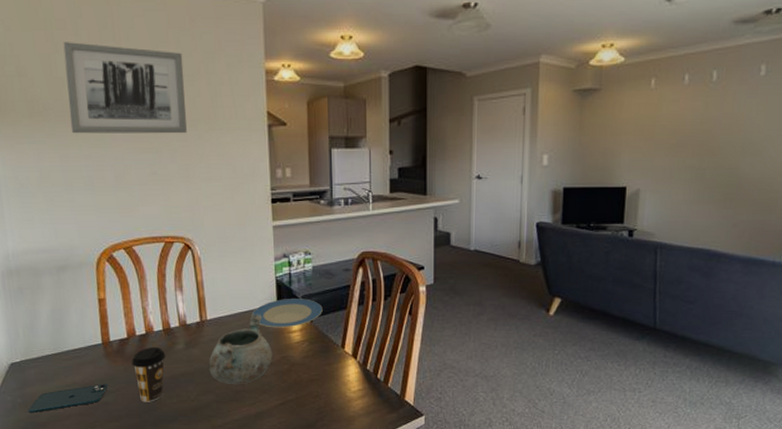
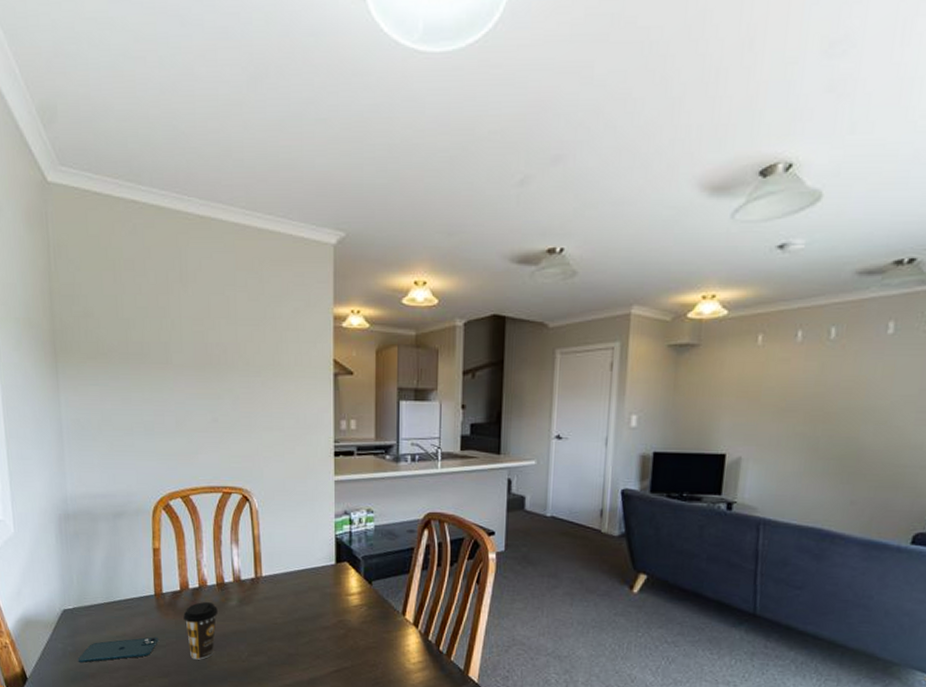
wall art: present [63,42,187,134] -> none [130,283,251,380]
decorative bowl: present [208,314,273,384] -> none [262,573,328,647]
plate: present [251,299,323,328] -> none [308,559,384,590]

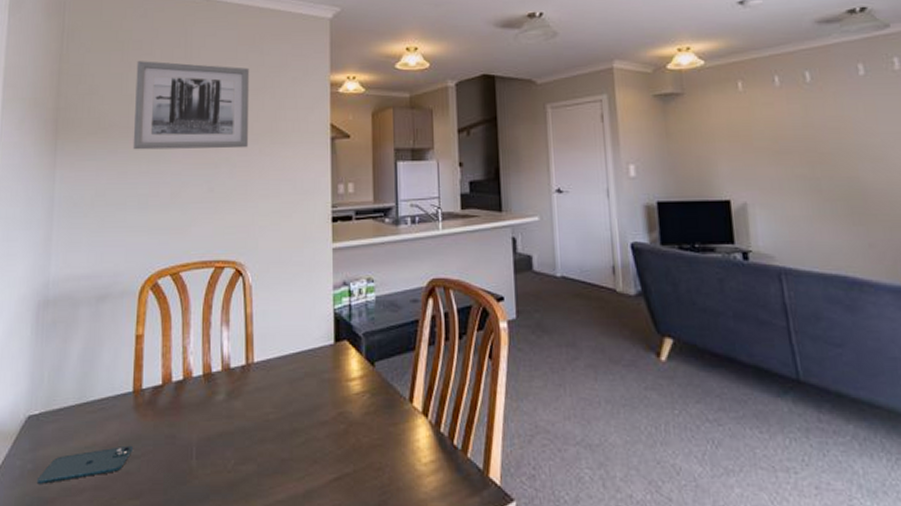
wall art: none [130,283,251,380] -> present [133,61,250,150]
coffee cup: present [183,602,218,660] -> none [163,398,203,473]

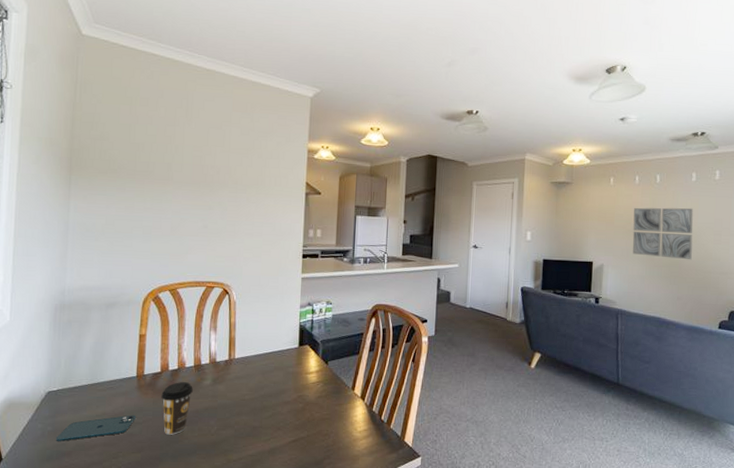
wall art: present [133,61,250,150] -> none [139,116,242,196]
coffee cup: none [163,398,203,473] -> present [161,382,193,435]
wall art: none [779,113,882,188] -> present [632,207,693,260]

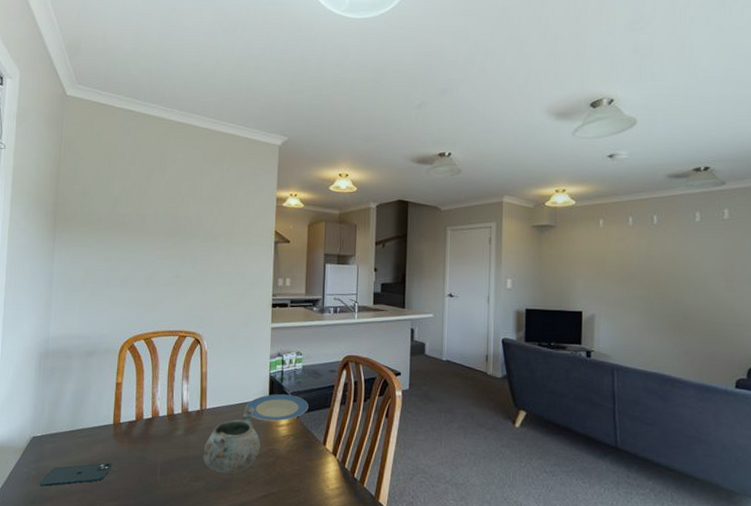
coffee cup: present [161,382,193,435] -> none [136,431,166,485]
decorative bowl: none [231,355,290,420] -> present [203,406,261,473]
plate: none [275,342,338,369] -> present [245,394,309,422]
wall art: present [632,207,693,260] -> none [627,251,700,310]

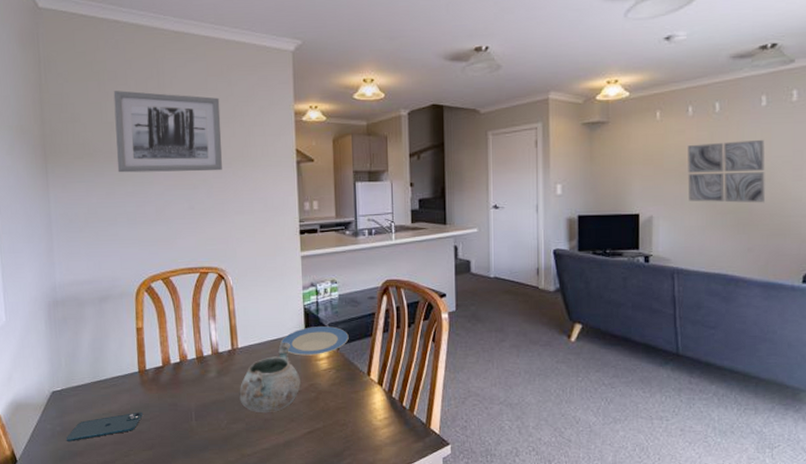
wall art: none [116,169,212,245] -> present [113,90,222,173]
wall art: none [627,251,700,310] -> present [688,139,766,203]

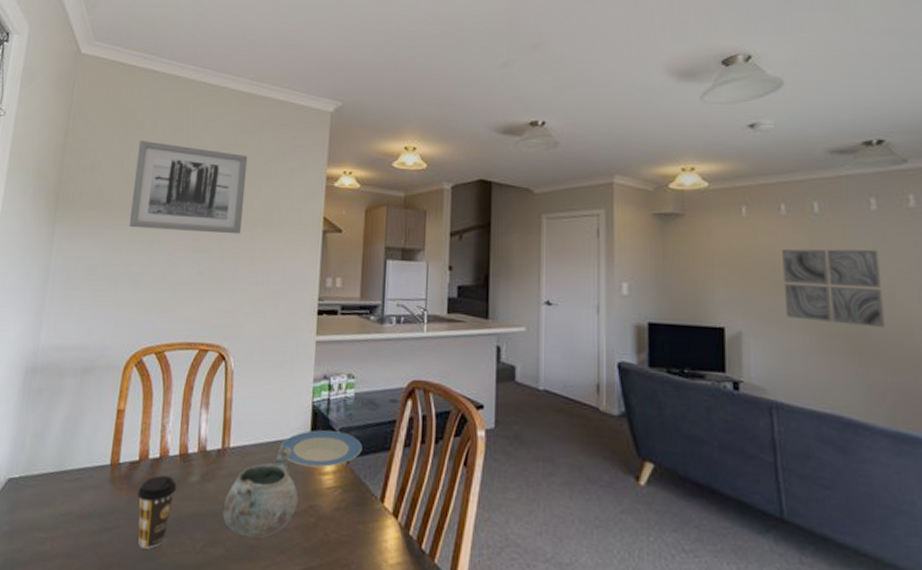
smartphone: present [66,411,143,441] -> none [11,516,106,547]
coffee cup: none [166,375,198,431] -> present [137,475,177,549]

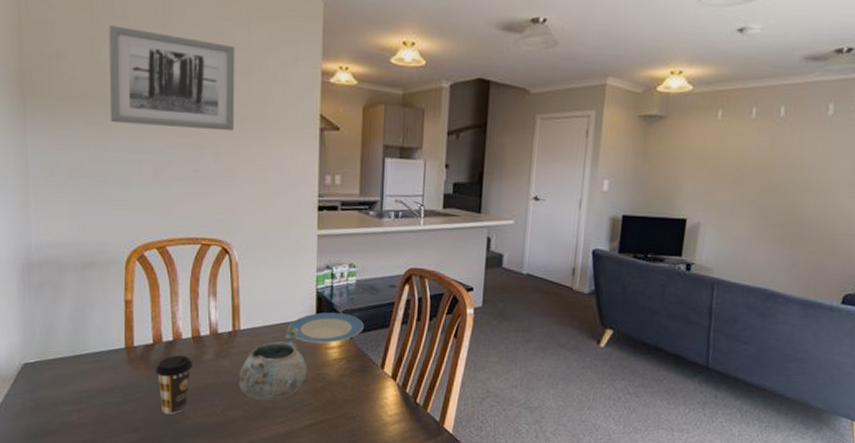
wall art: present [782,249,886,328] -> none [739,149,826,218]

